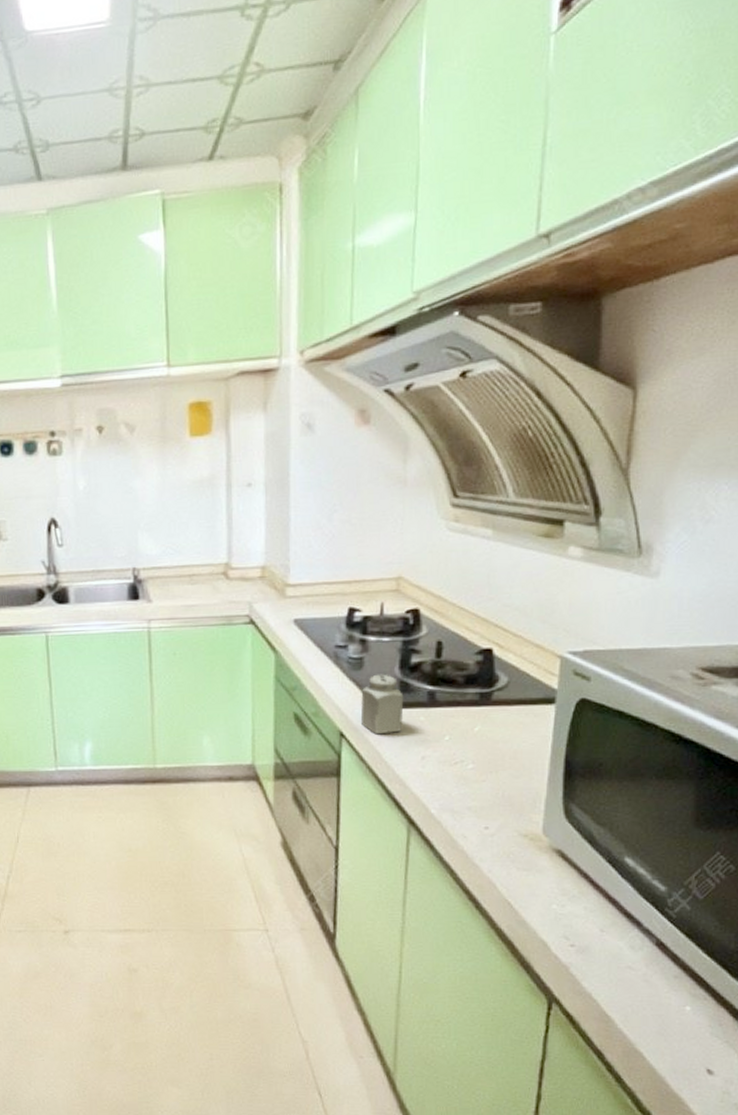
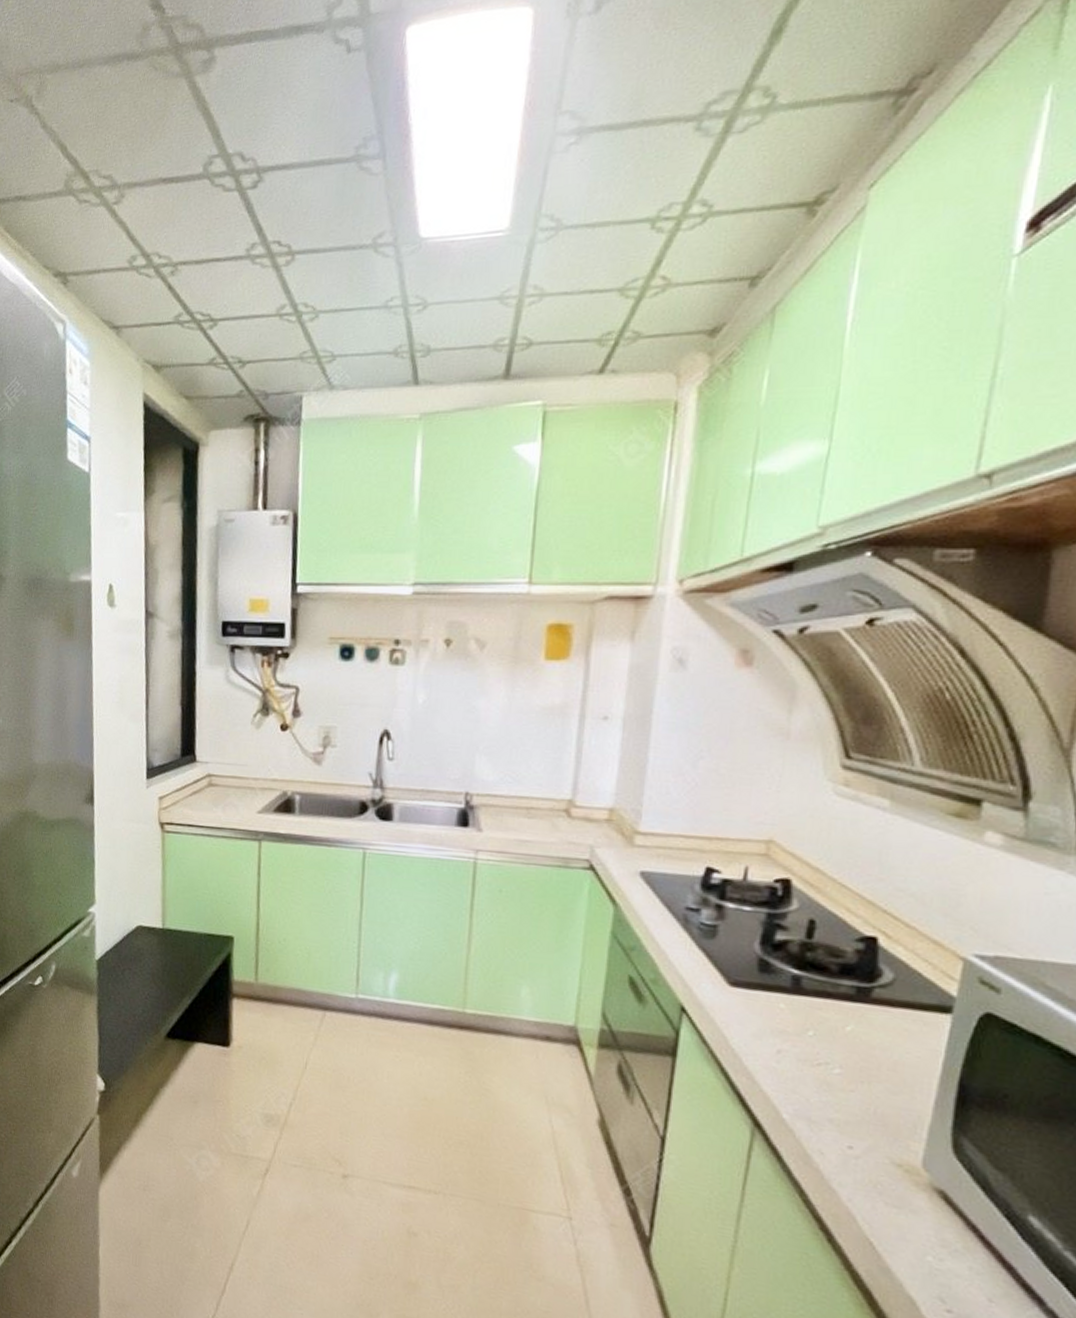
salt shaker: present [360,674,404,734] -> none [707,946,762,1017]

